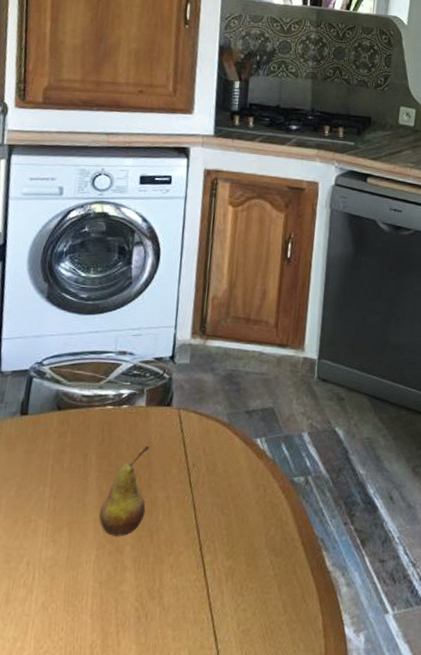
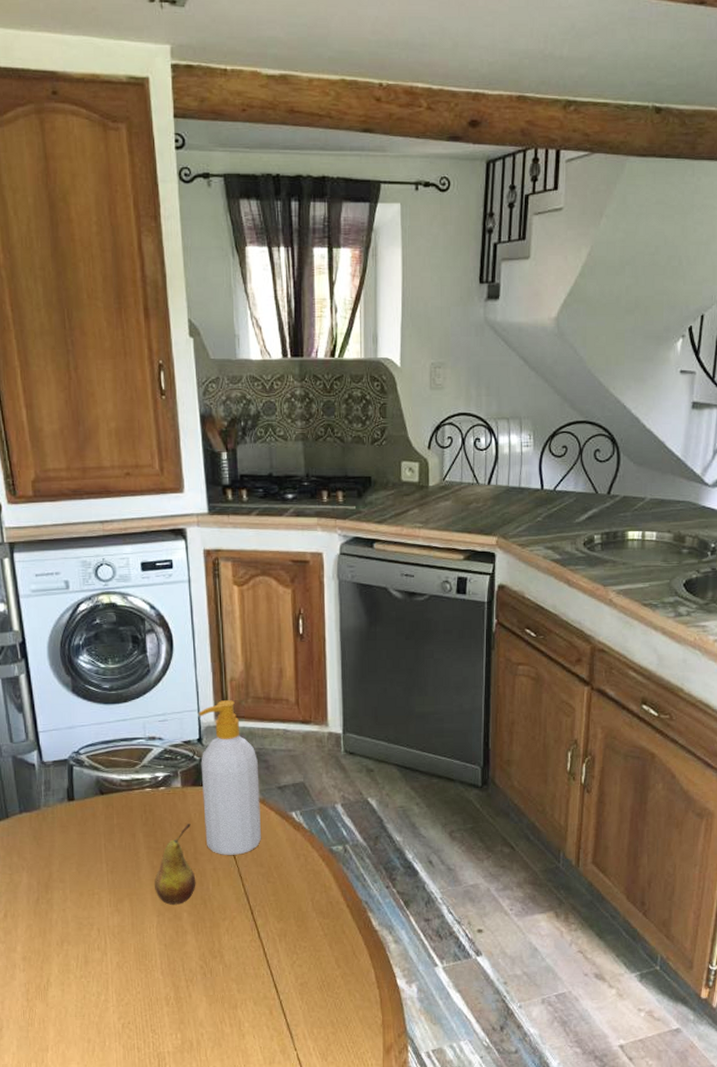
soap bottle: none [162,318,229,483] -> present [198,700,261,855]

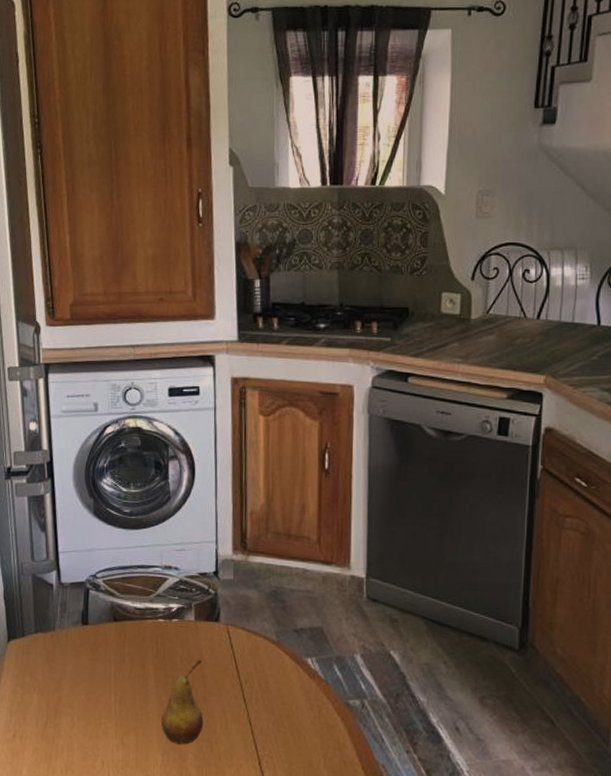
soap bottle: present [198,700,261,855] -> none [215,533,275,699]

